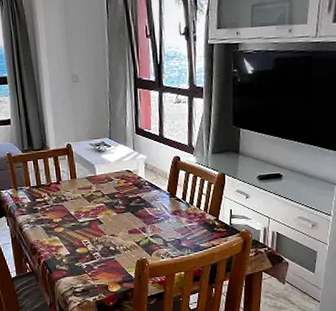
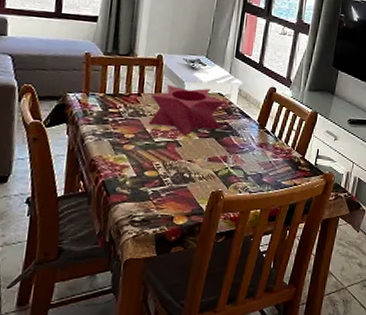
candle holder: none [68,167,136,214] -> present [148,84,225,137]

